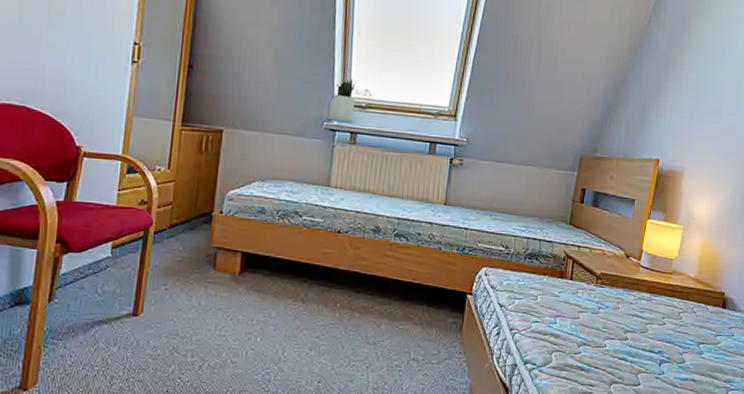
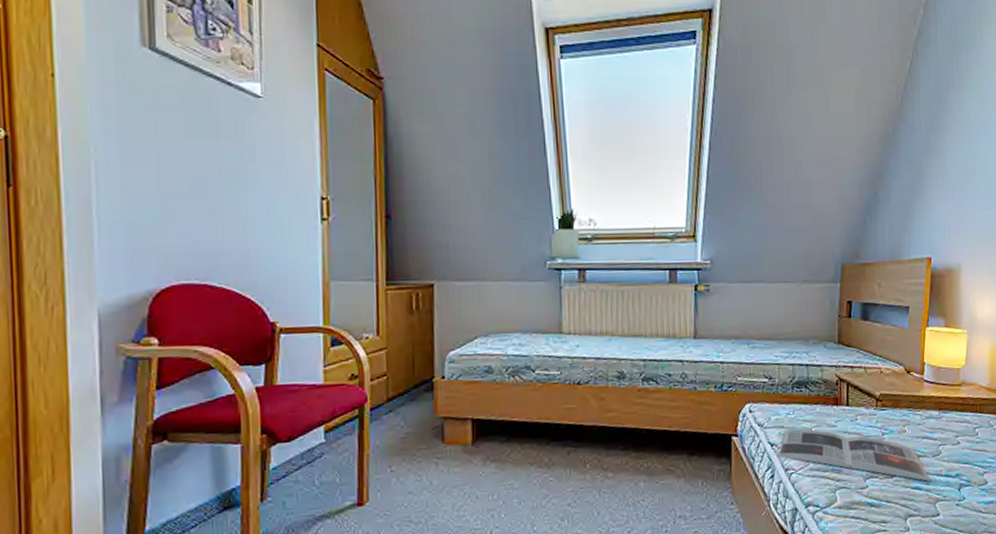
magazine: none [505,294,636,354] -> present [778,429,930,482]

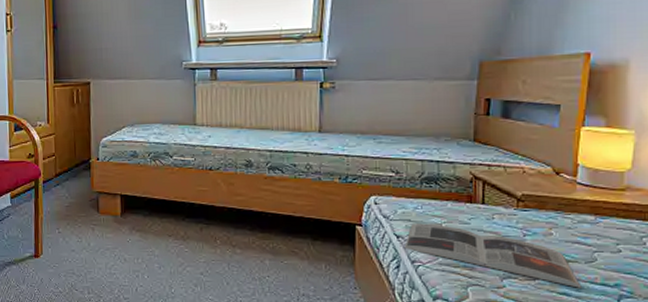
planter: present [547,208,581,260] -> none [183,14,213,61]

